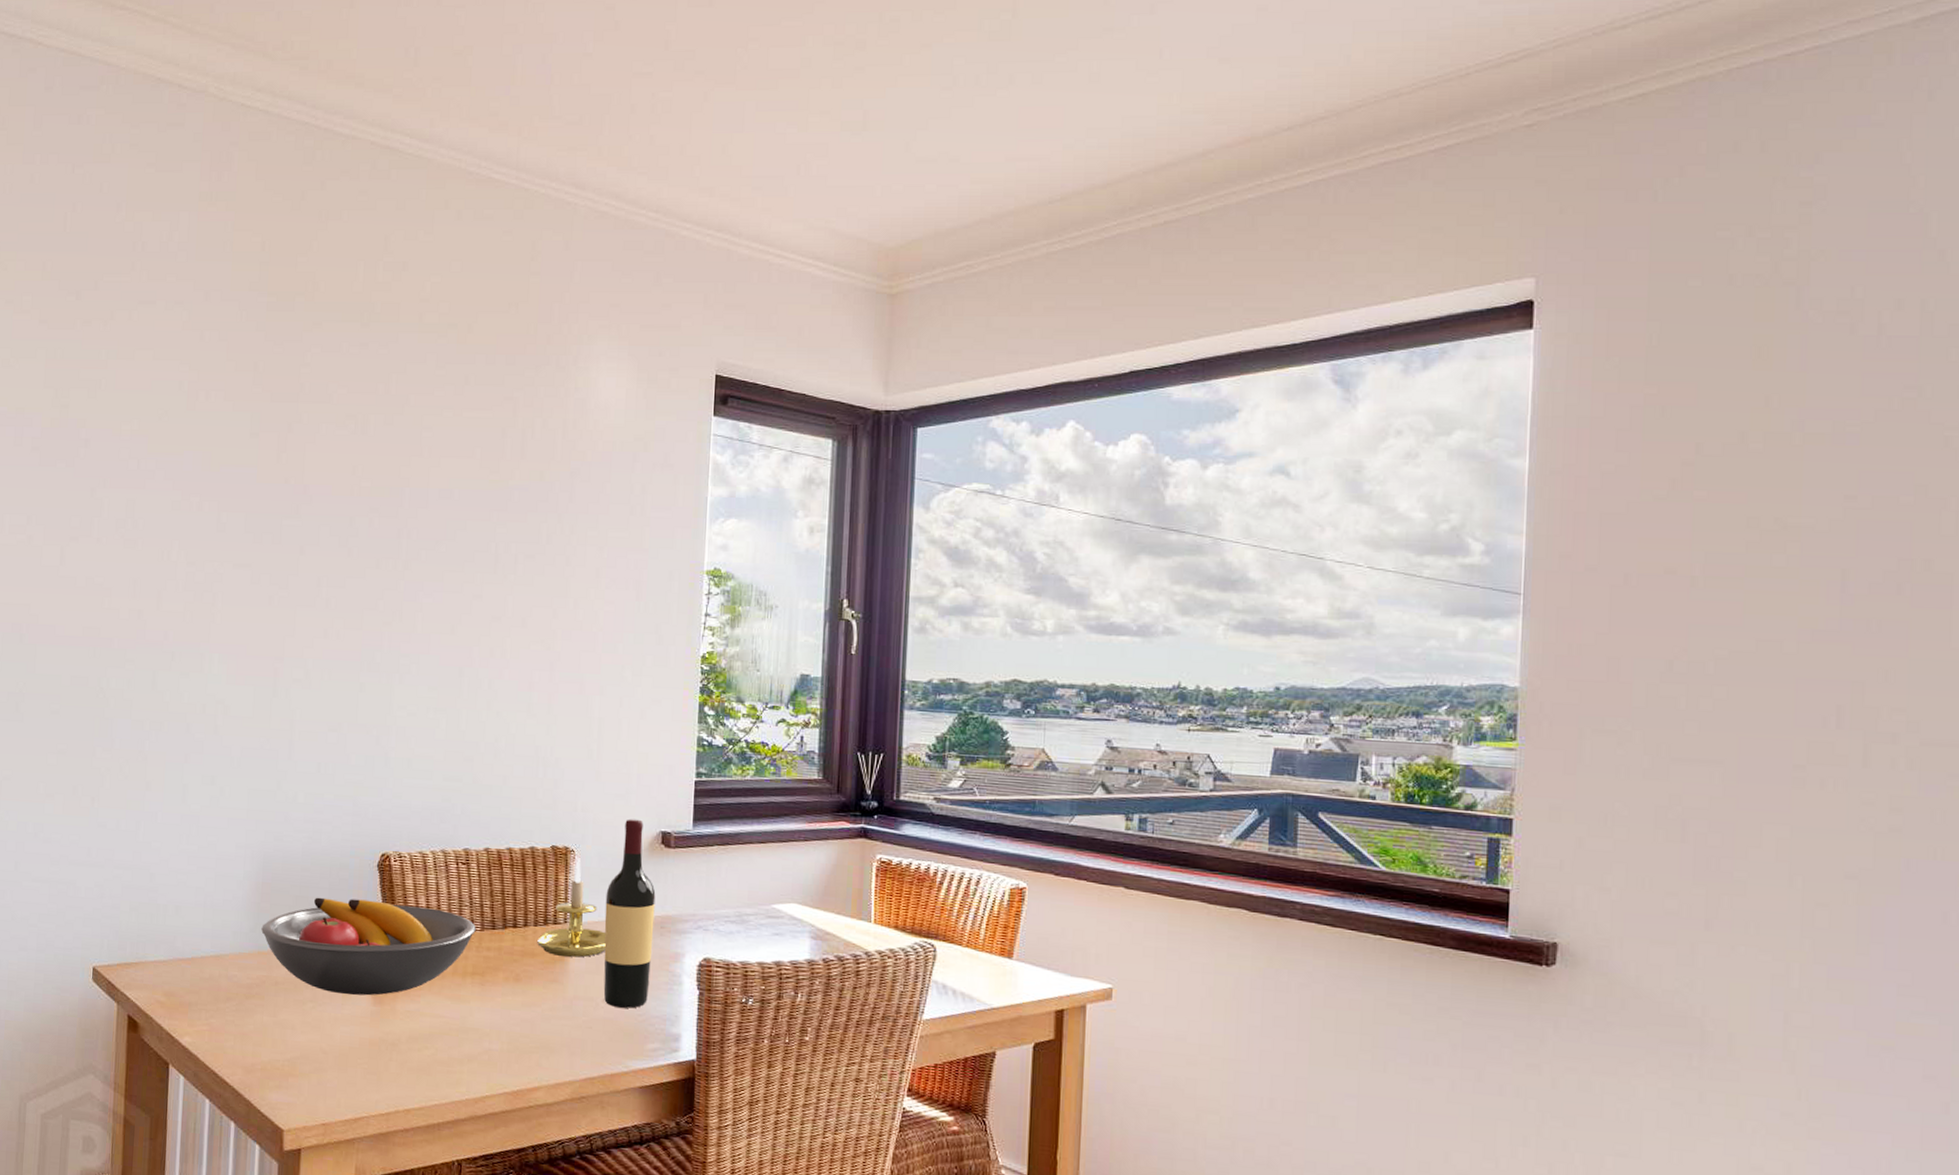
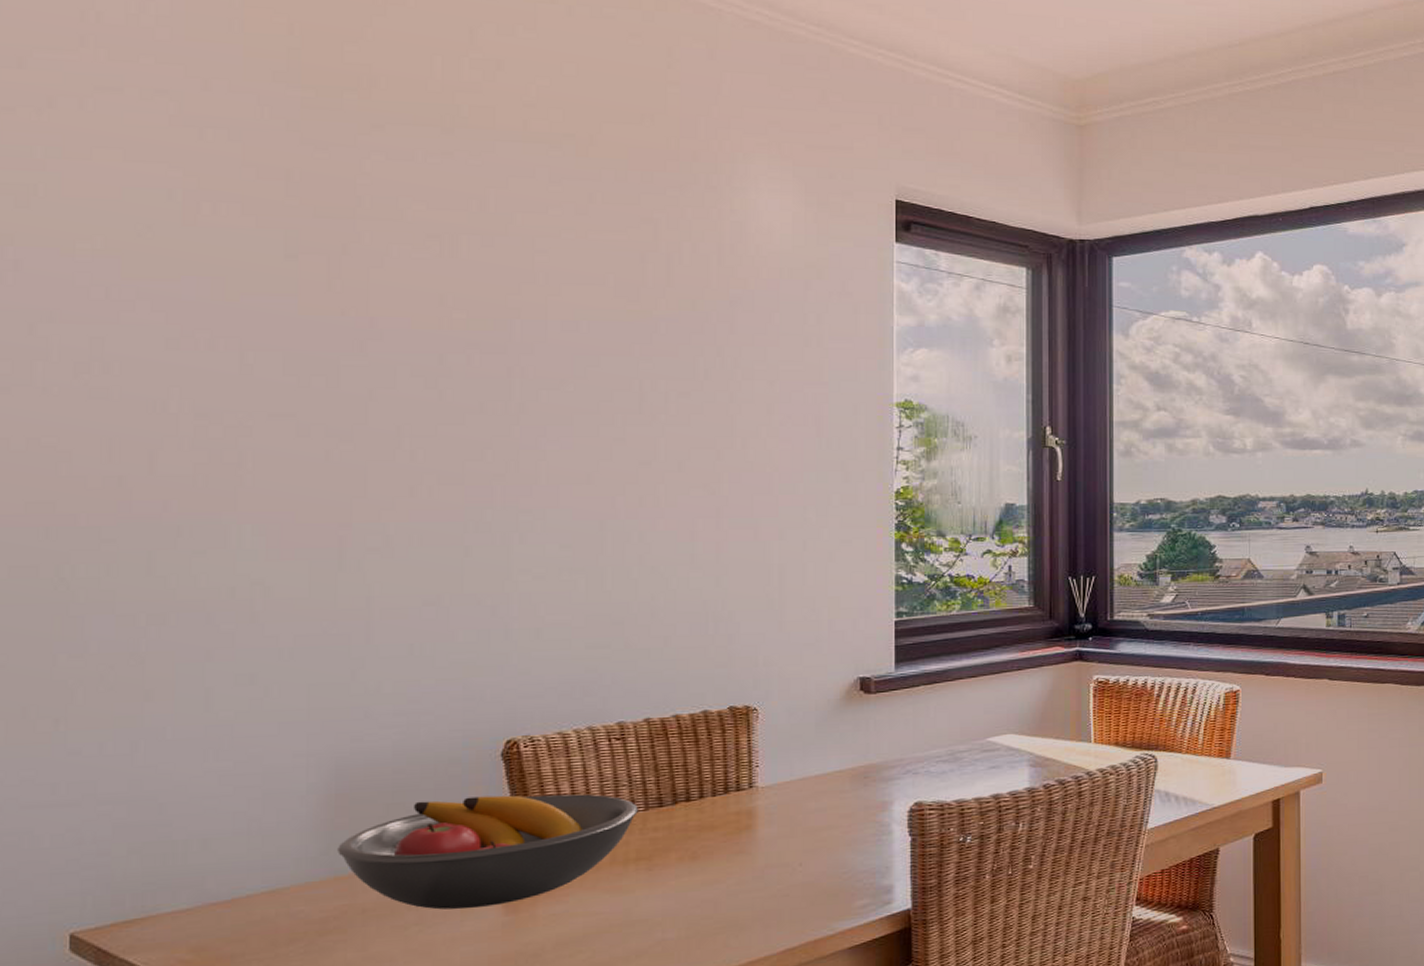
candle holder: present [536,858,606,958] -> none [715,716,801,825]
wine bottle: present [603,819,656,1009] -> none [798,667,856,869]

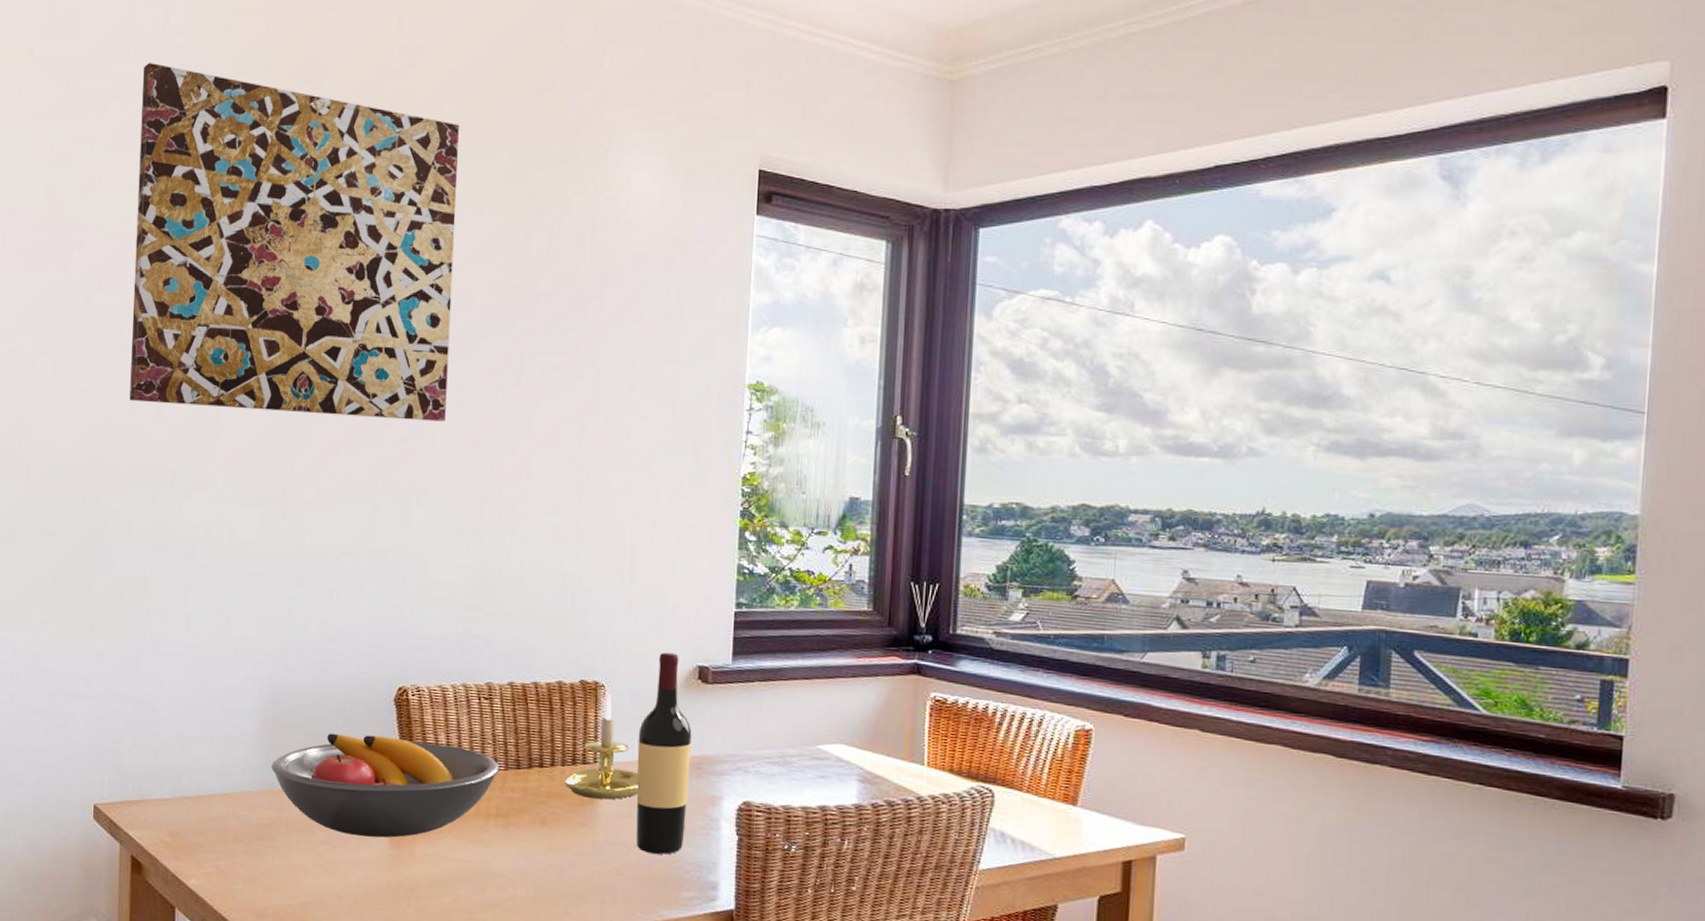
wall art: none [104,56,554,454] -> present [129,62,459,422]
candle holder: none [715,716,801,825] -> present [564,693,639,800]
wine bottle: none [798,667,856,869] -> present [635,652,692,855]

